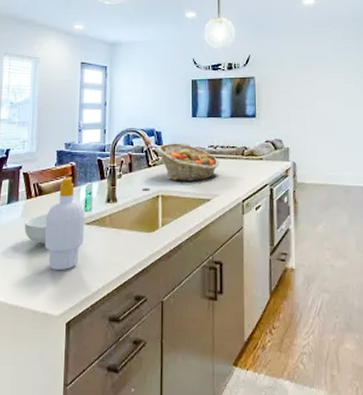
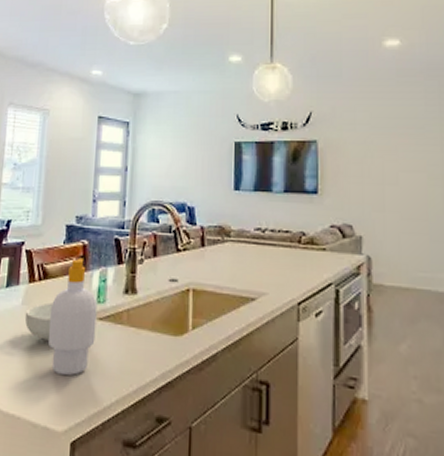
fruit basket: present [157,143,219,181] -> none [188,222,268,274]

